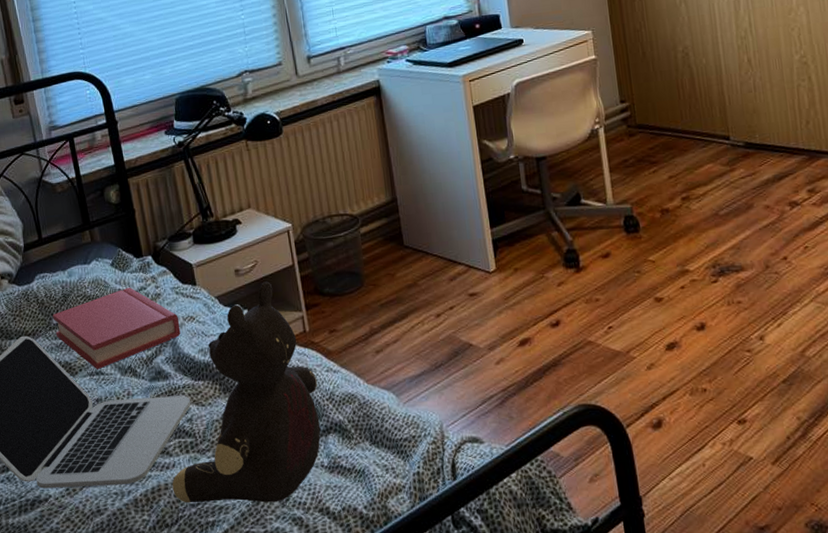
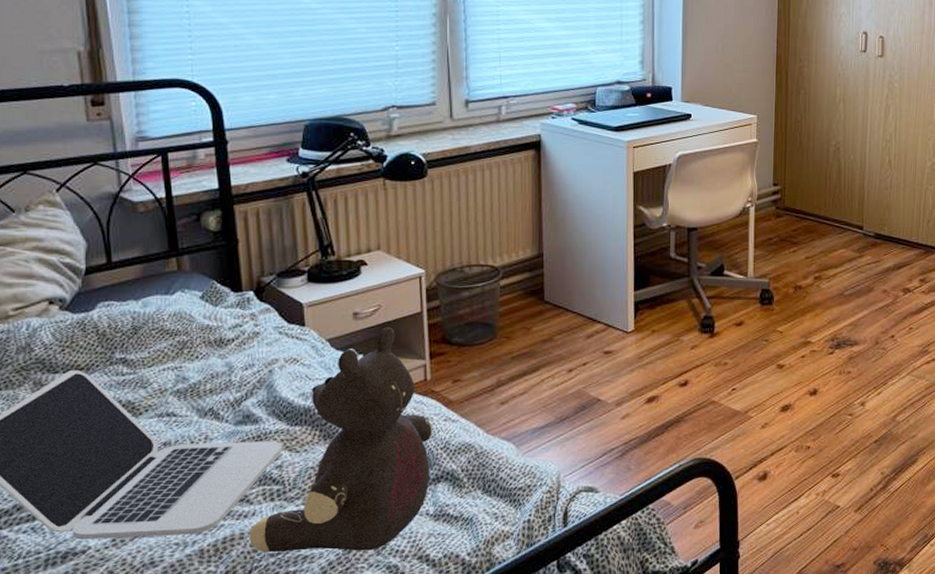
hardback book: present [53,287,181,369] -> none [116,323,280,410]

